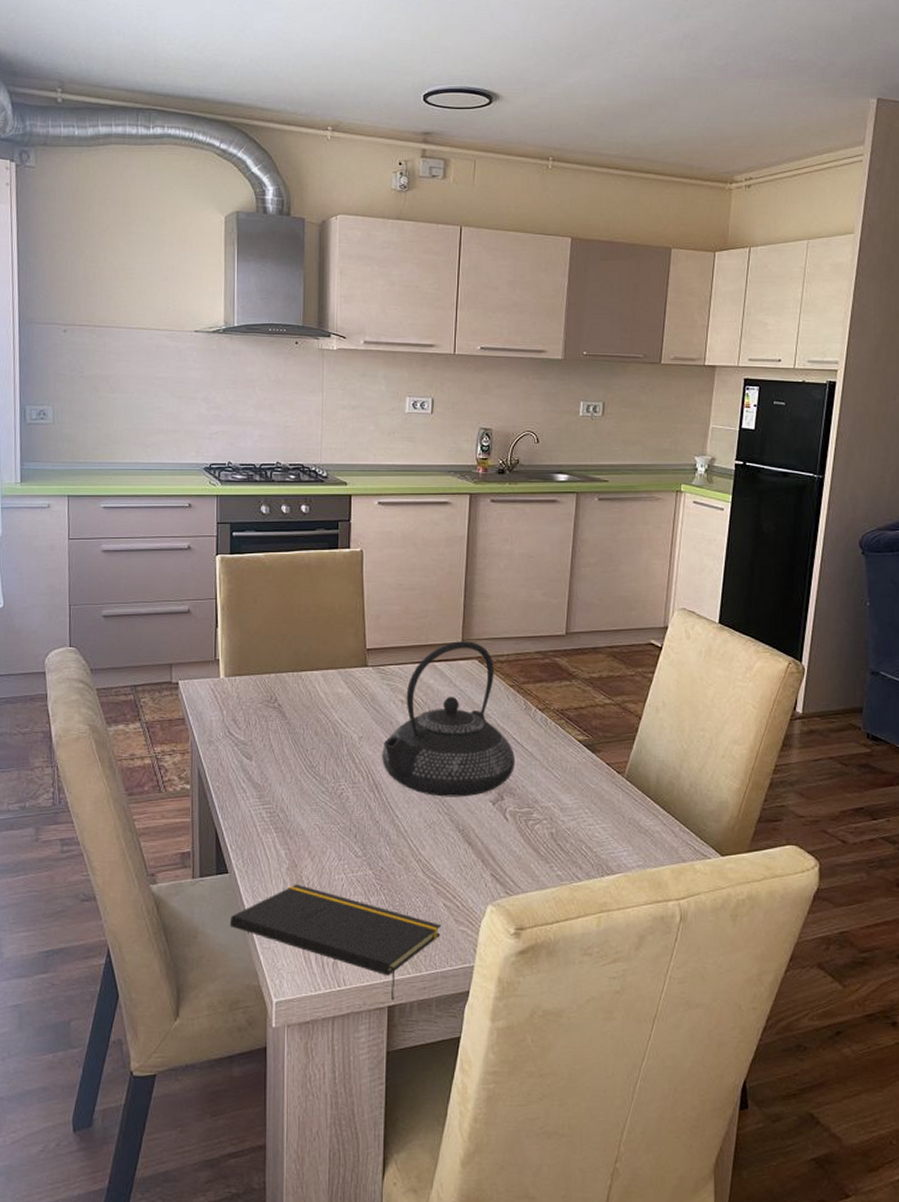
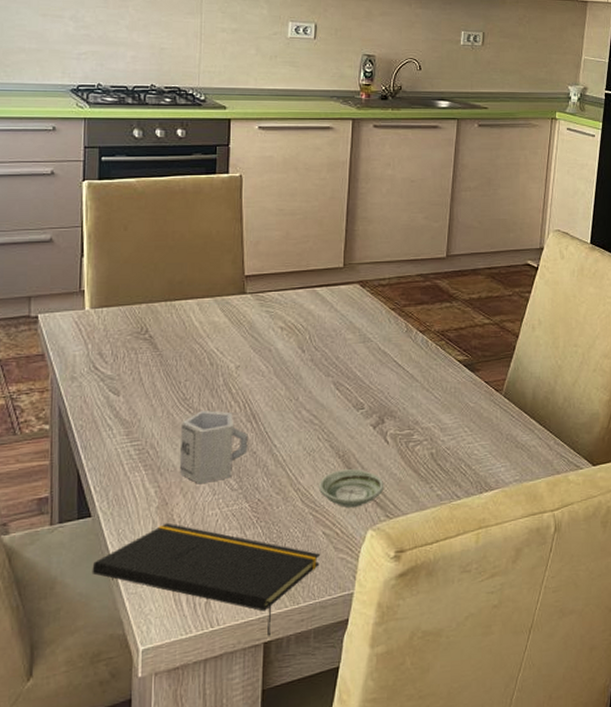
cup: none [308,777,371,849] -> present [180,410,248,484]
teapot: present [382,641,515,797] -> none [260,266,396,424]
saucer: none [440,844,504,881] -> present [319,469,384,508]

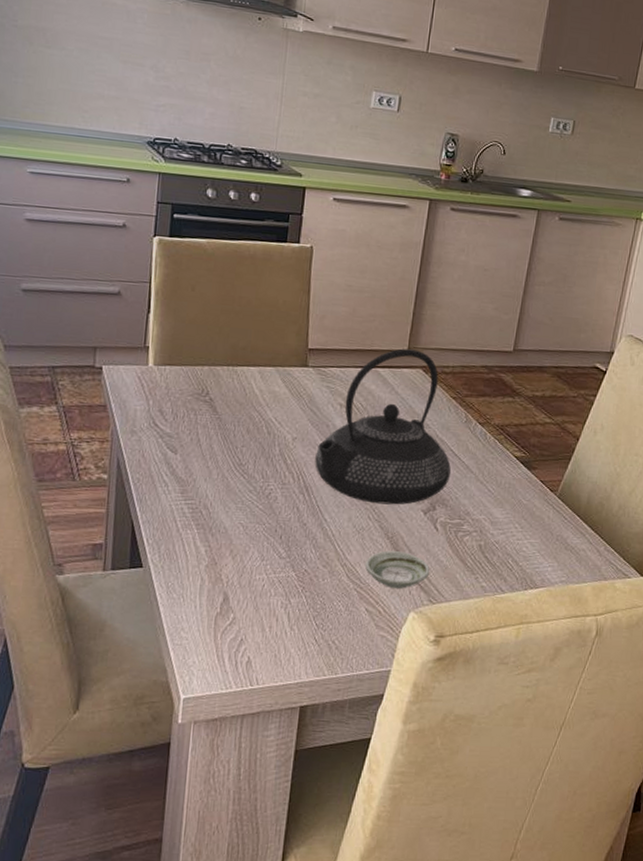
notepad: present [92,522,320,637] -> none [140,581,361,701]
cup: present [180,410,248,484] -> none [231,477,300,549]
teapot: none [260,266,396,424] -> present [315,348,451,505]

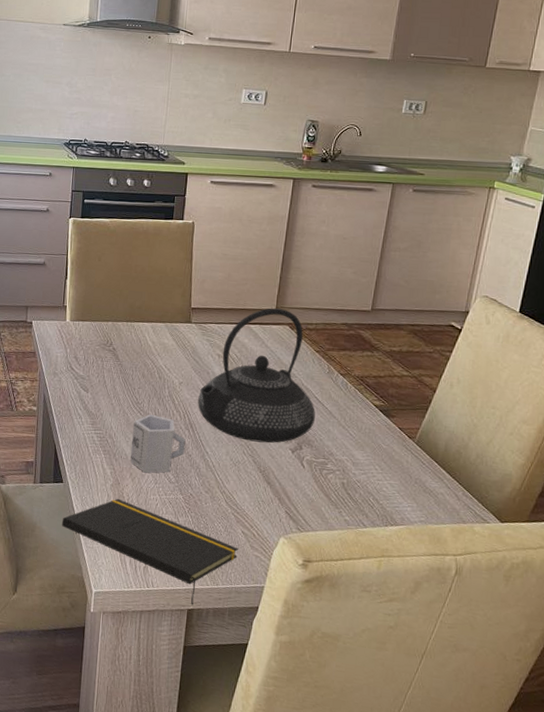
notepad: none [140,581,361,701] -> present [61,498,238,605]
cup: none [231,477,300,549] -> present [130,413,186,473]
saucer: present [365,551,430,589] -> none [241,482,298,516]

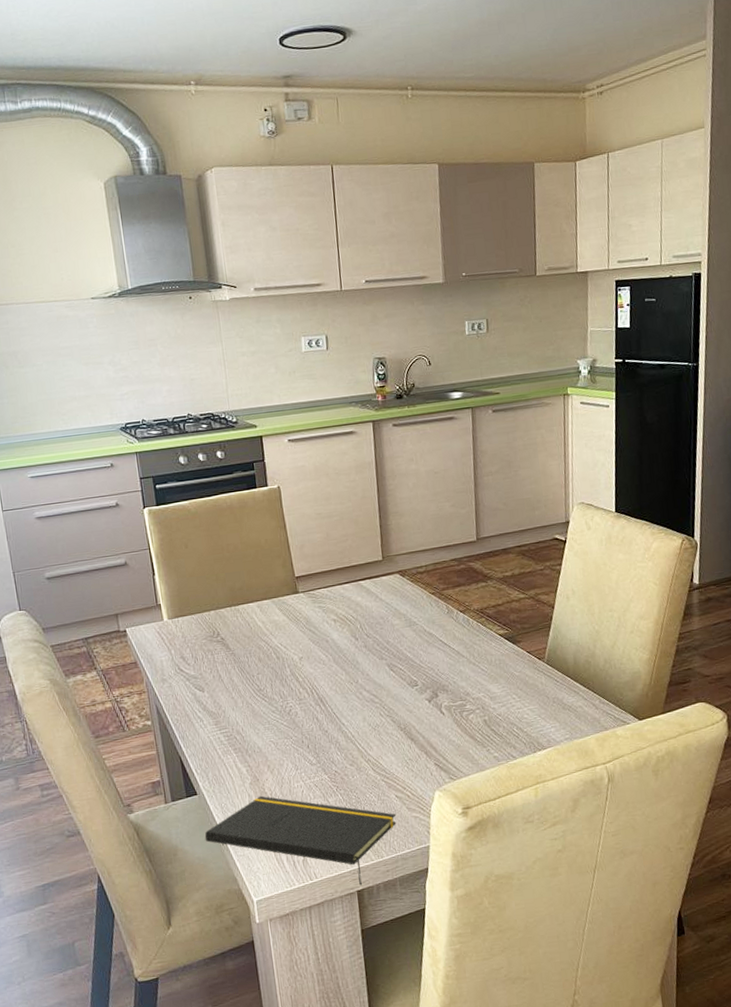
cup: present [130,413,186,473] -> none [260,698,320,762]
teapot: present [198,308,315,443] -> none [322,557,445,702]

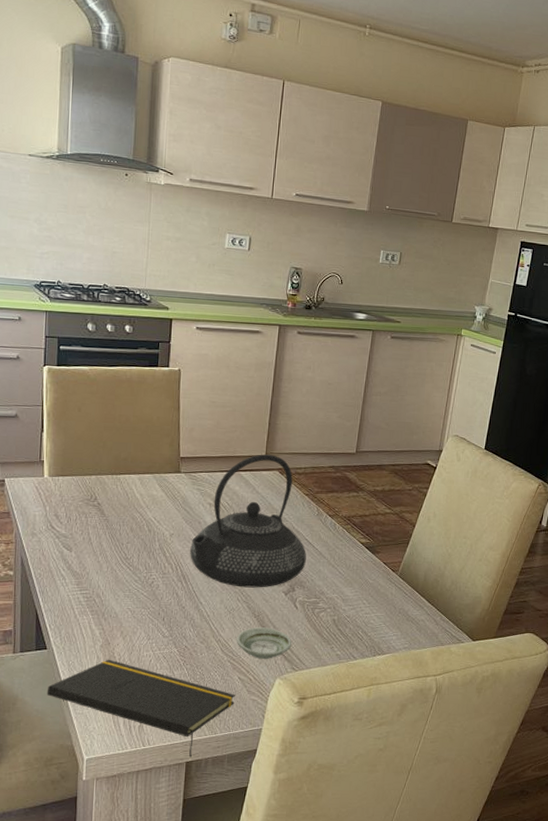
teapot: none [322,557,445,702] -> present [190,454,306,588]
saucer: none [387,739,445,773] -> present [237,627,292,659]

